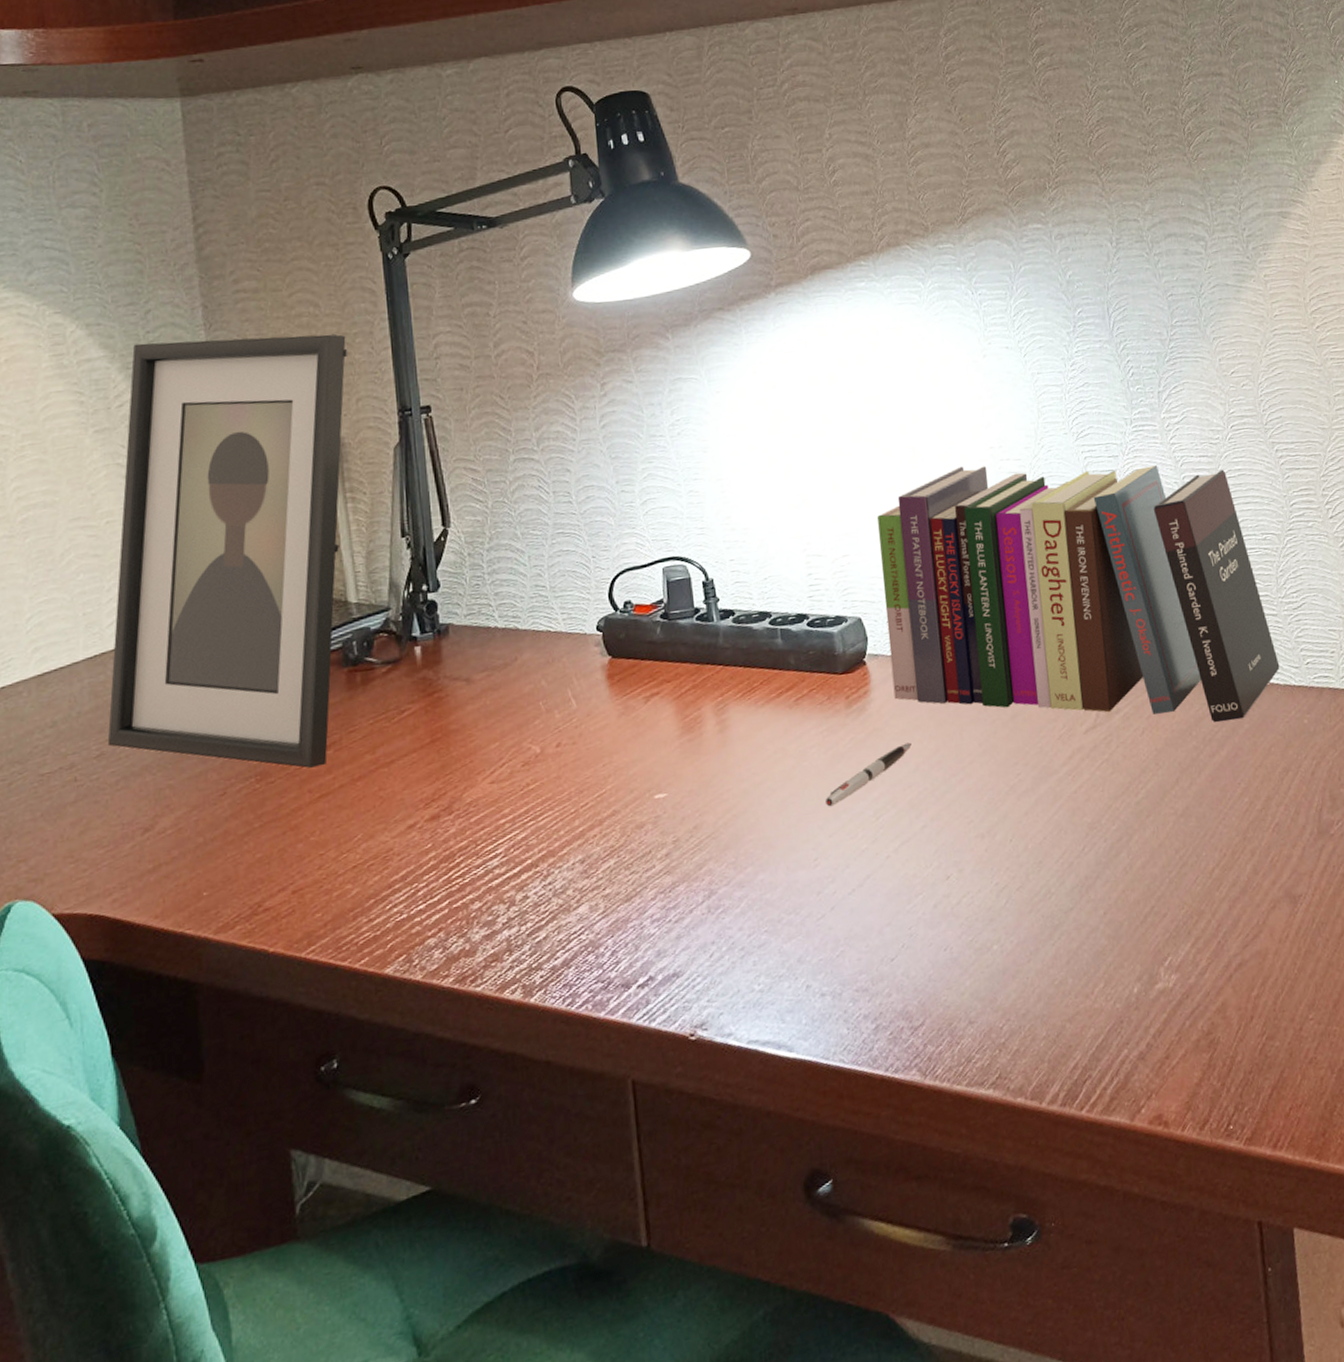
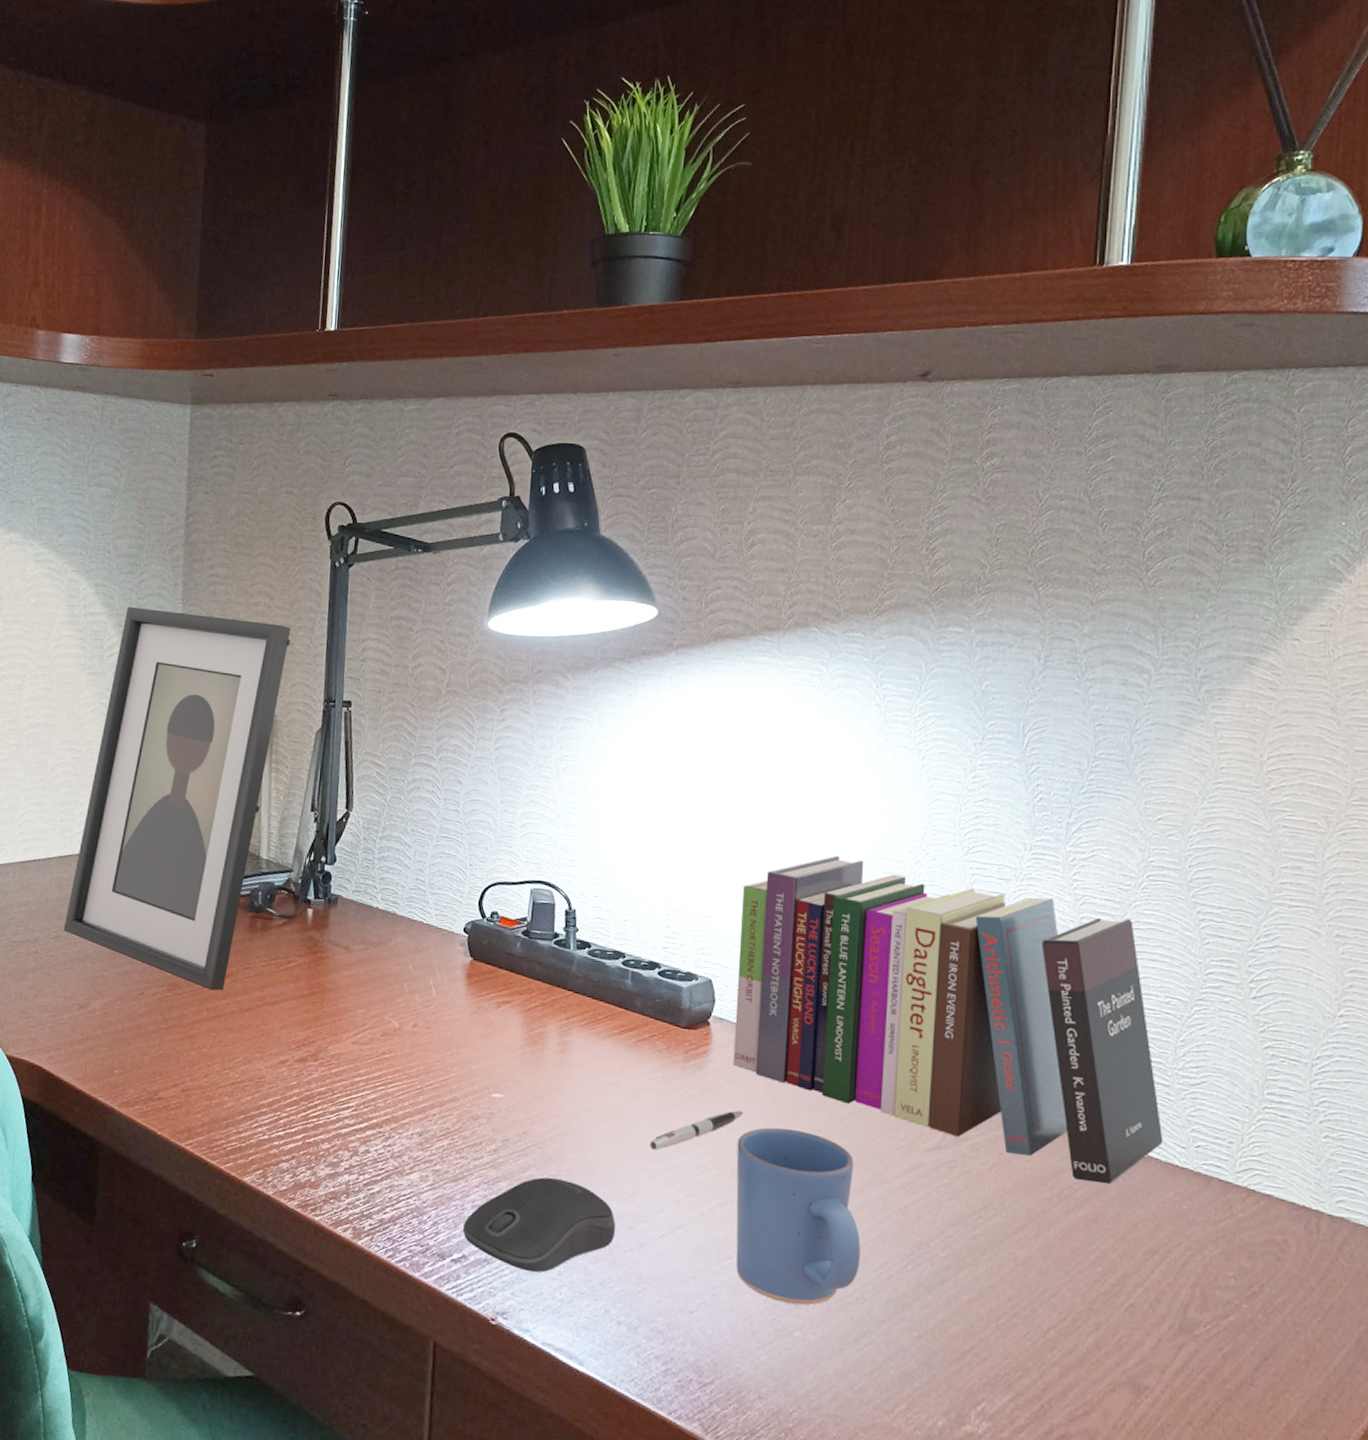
computer mouse: none [644,864,805,973] -> present [462,1177,616,1273]
mug: none [910,745,1042,922] -> present [736,1127,861,1306]

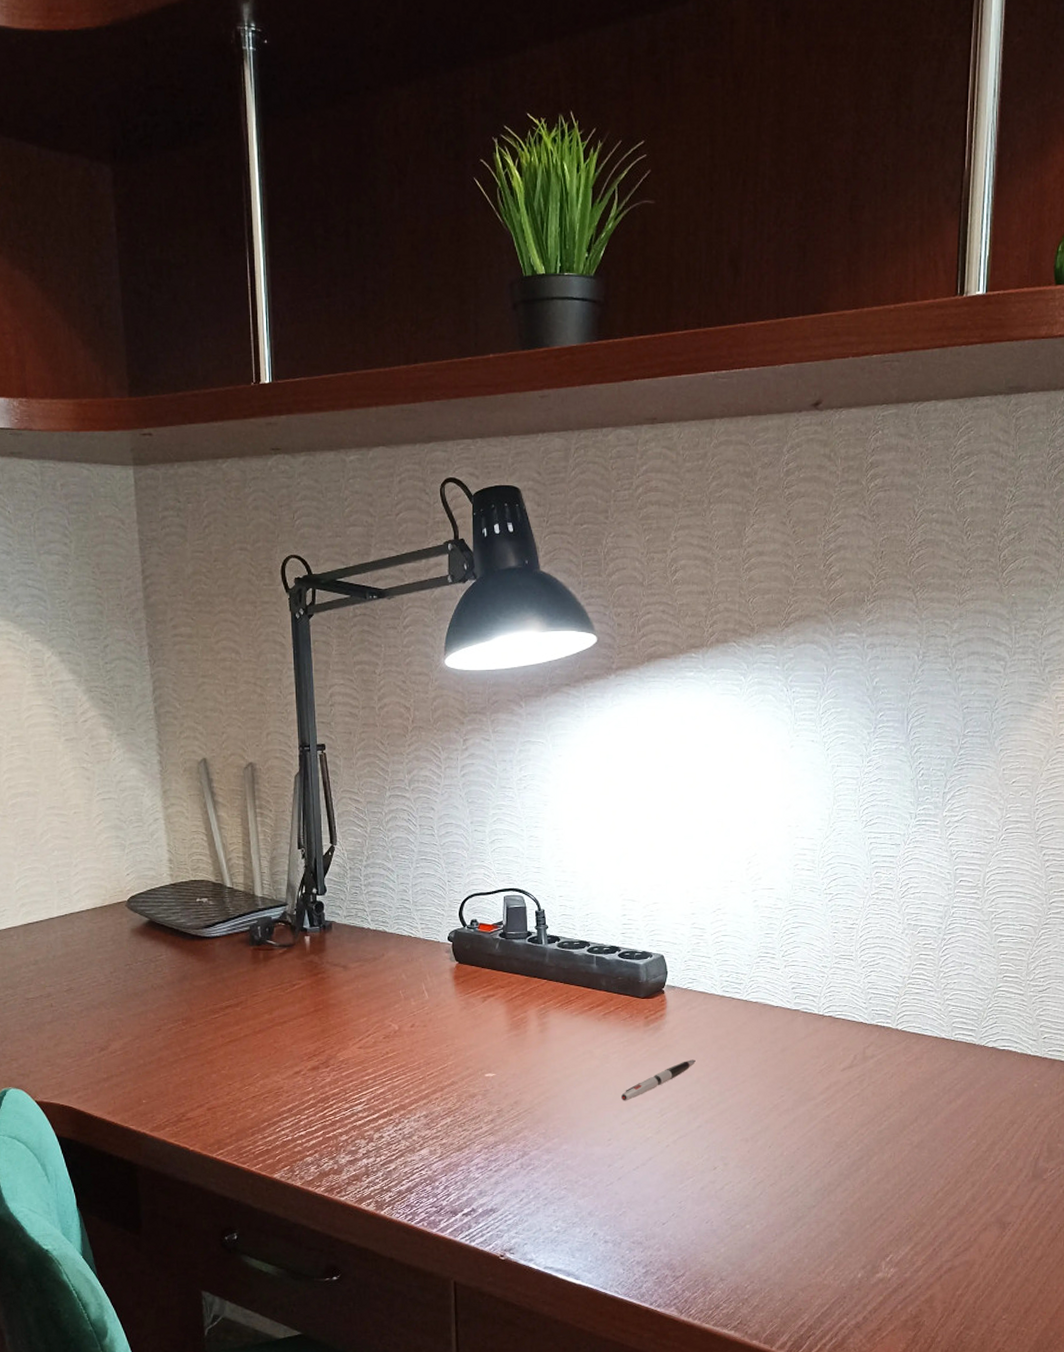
picture frame: present [63,606,291,991] -> none [74,672,262,1019]
computer mouse: present [462,1177,616,1273] -> none [470,1135,598,1214]
books: present [733,855,1163,1185] -> none [684,839,1020,1077]
mug: present [736,1127,861,1306] -> none [692,1069,794,1205]

